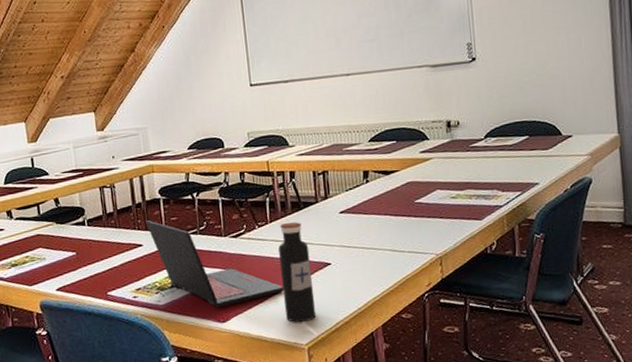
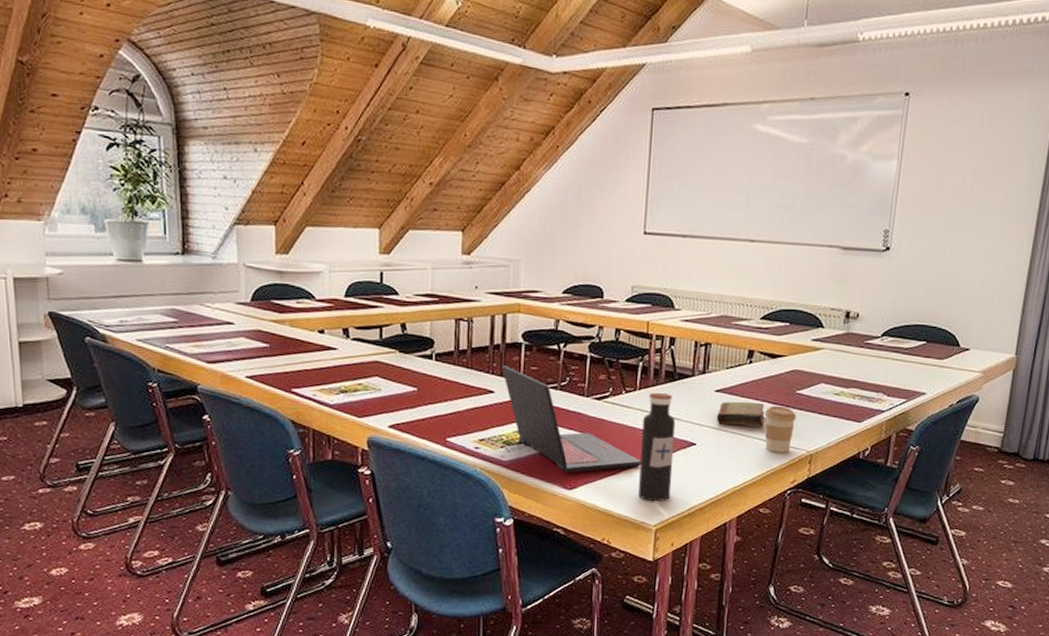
book: none [345,216,391,243] -> present [717,401,765,426]
coffee cup: none [389,216,420,261] -> present [764,405,797,453]

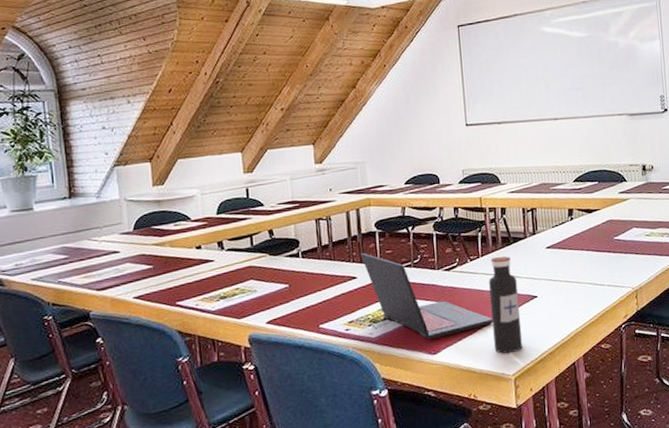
book: present [717,401,765,426] -> none [551,252,592,276]
coffee cup: present [764,405,797,453] -> none [591,252,619,294]

